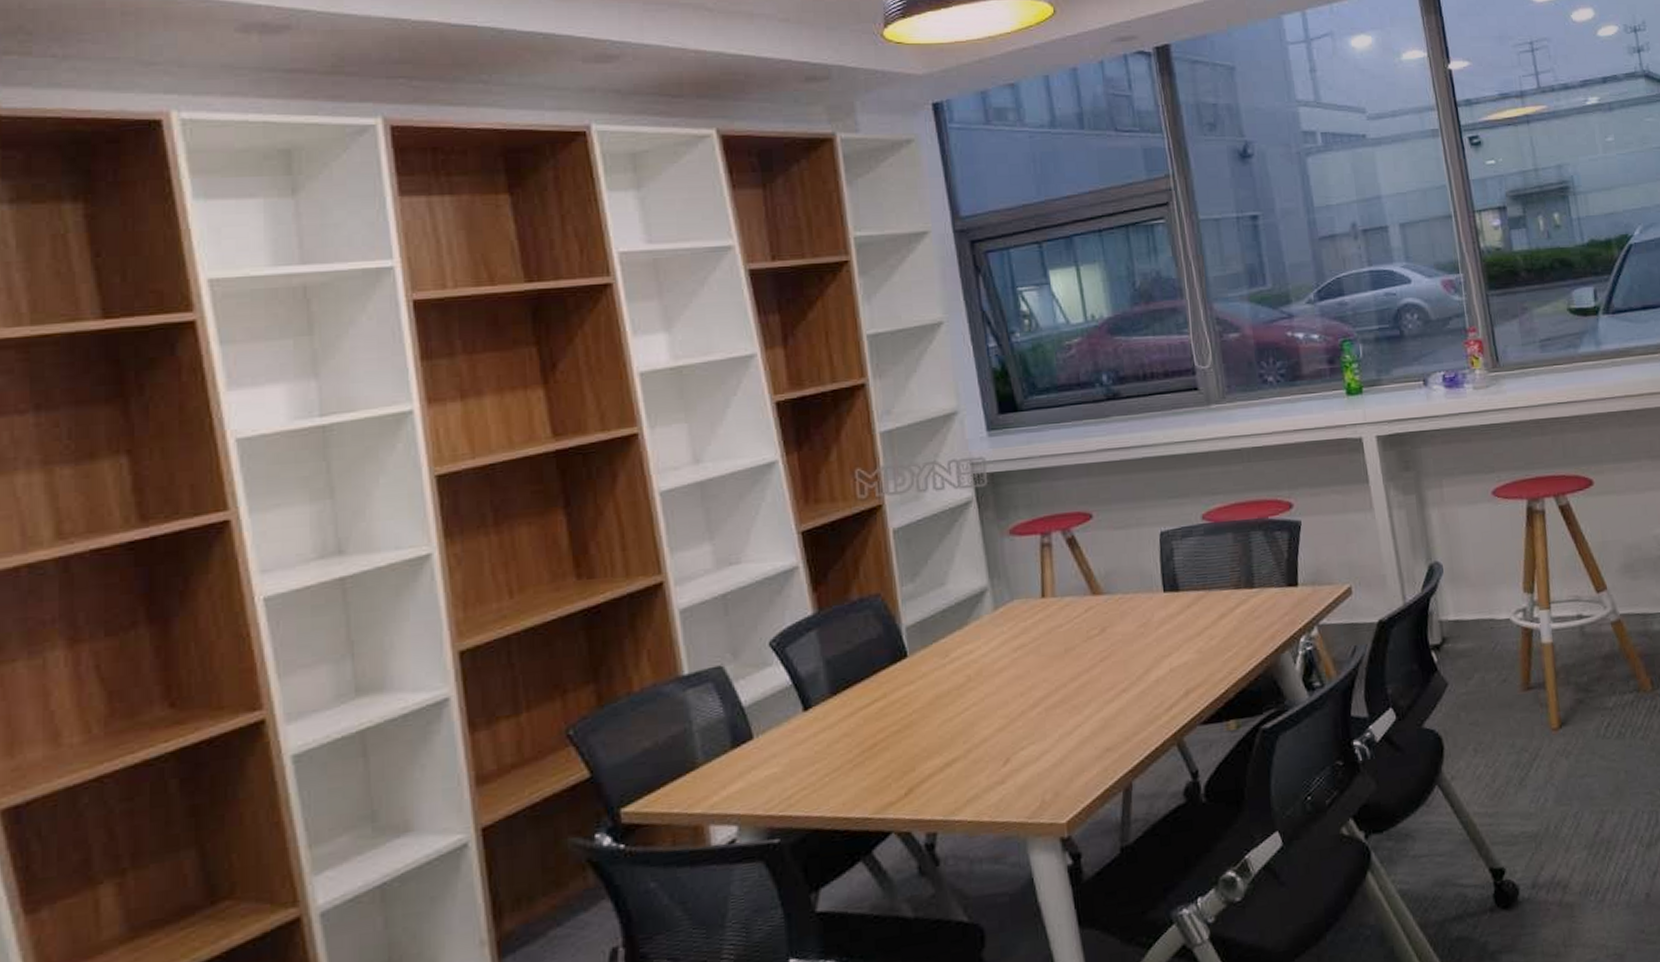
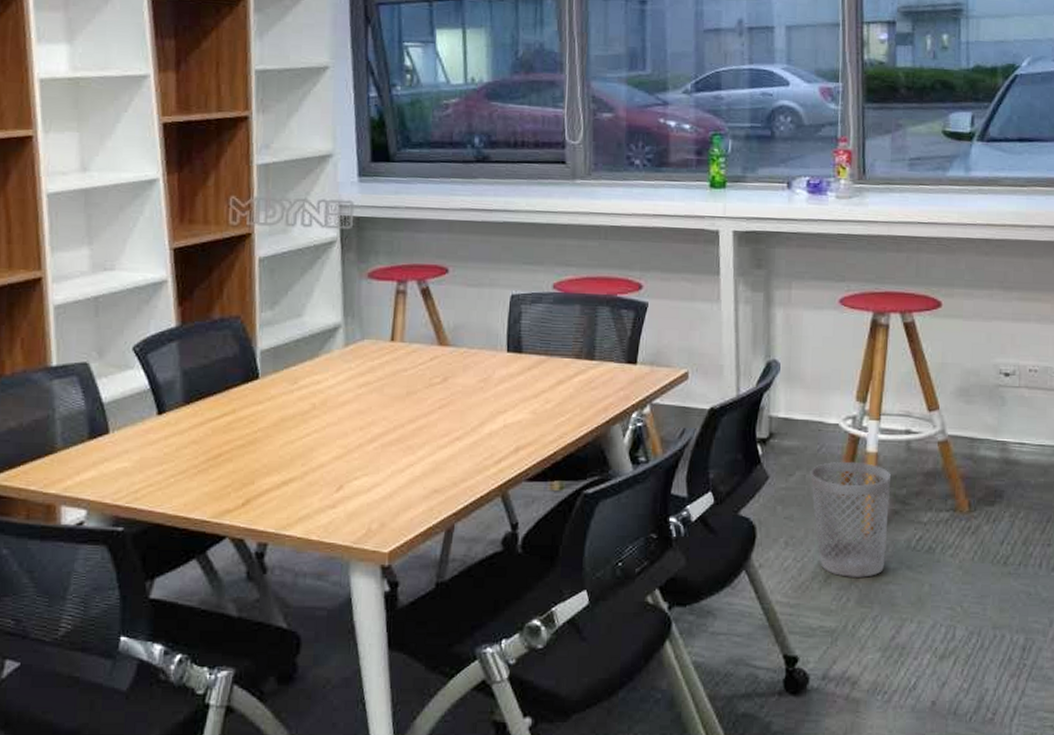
wastebasket: none [1488,655,1578,777] -> present [810,462,891,578]

